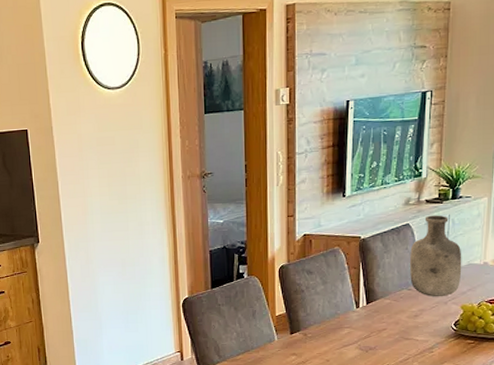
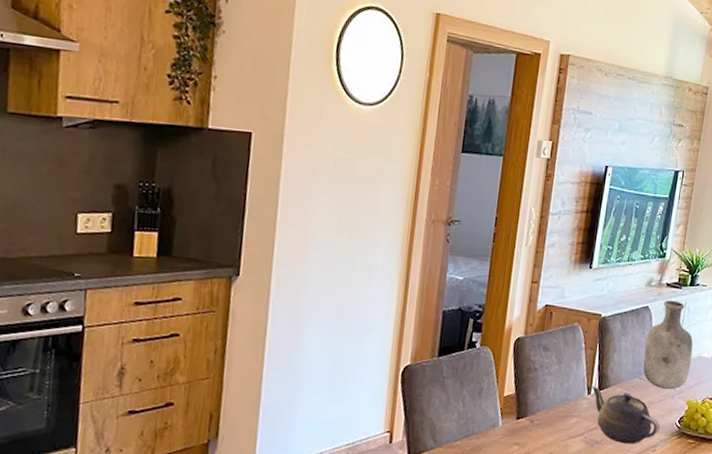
teapot: none [359,300,435,348] -> present [591,386,660,444]

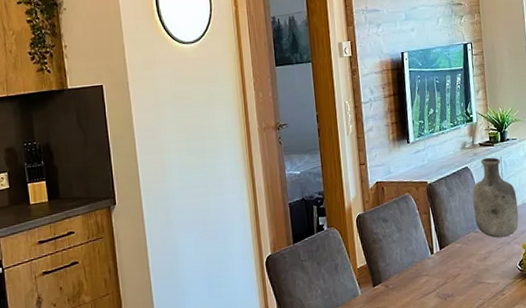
teapot: present [591,386,660,444] -> none [433,246,504,293]

